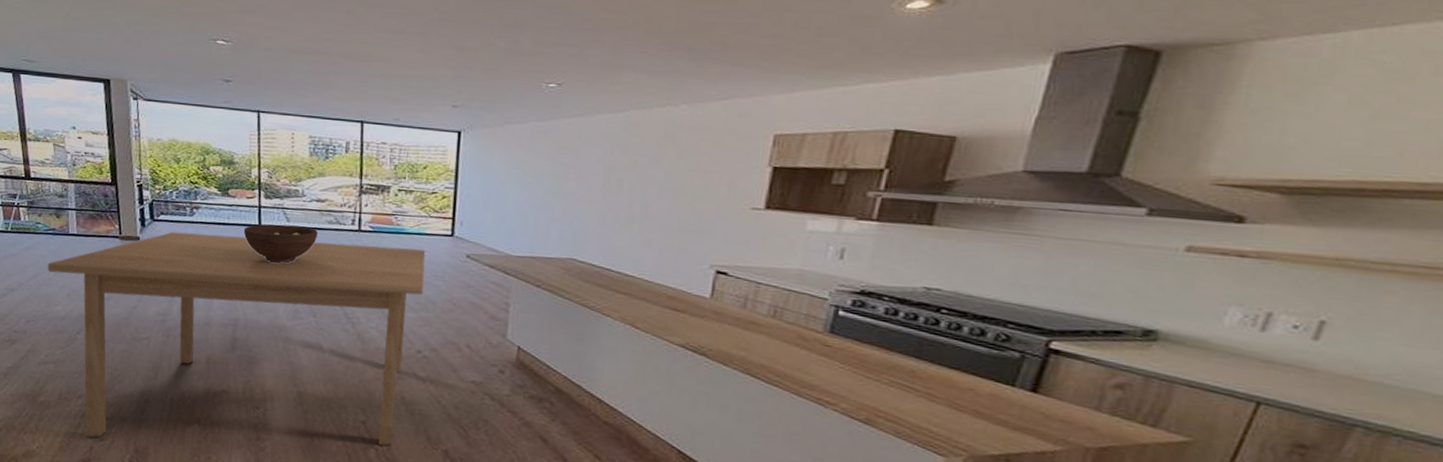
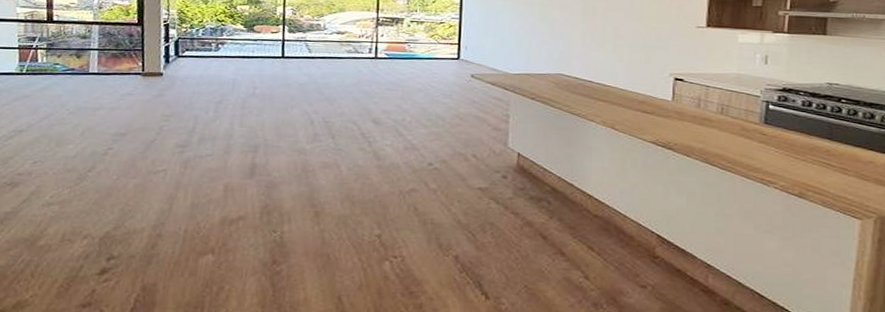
table: present [48,231,426,447] -> none [62,66,435,280]
fruit bowl: present [243,224,318,264] -> none [267,55,338,91]

